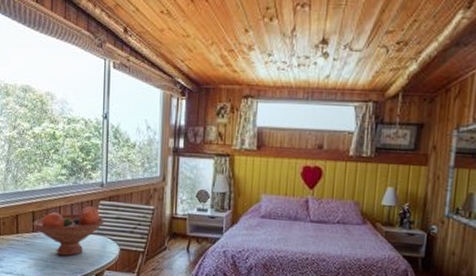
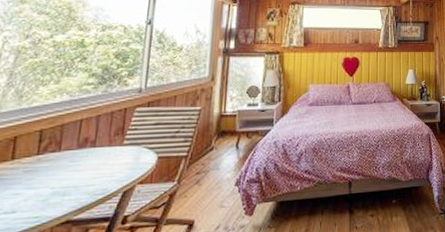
fruit bowl: present [33,206,105,256] -> none [38,115,140,178]

